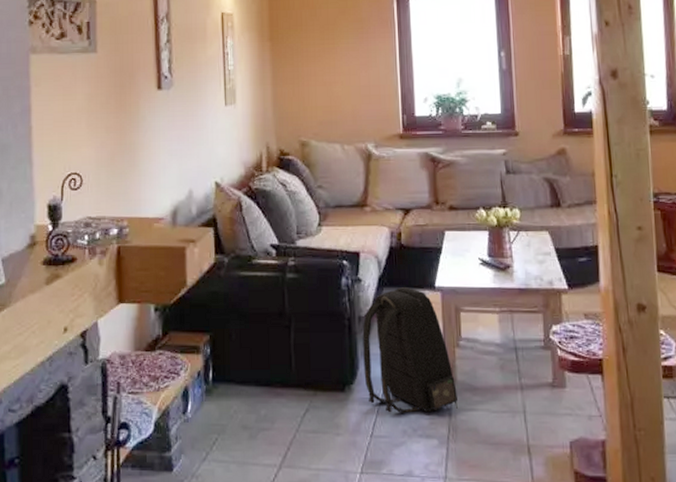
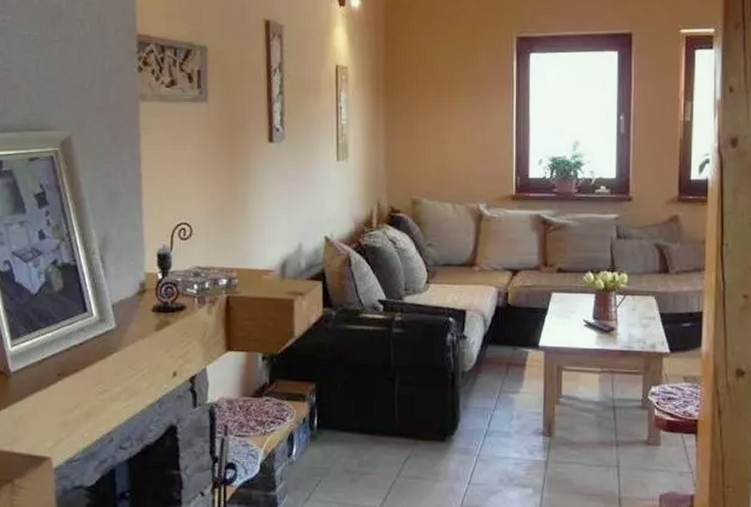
backpack: present [362,287,459,413] -> none [465,345,555,464]

